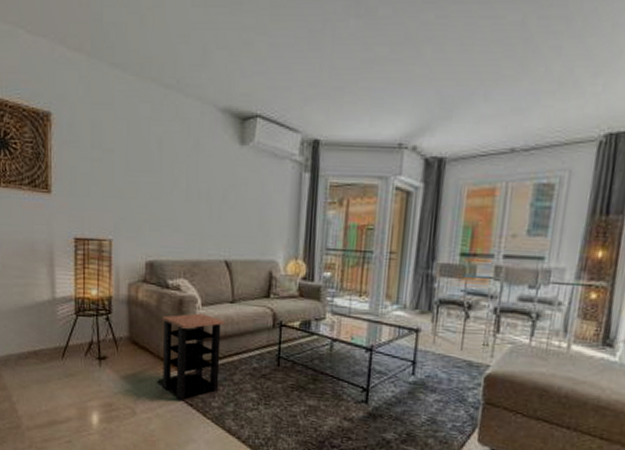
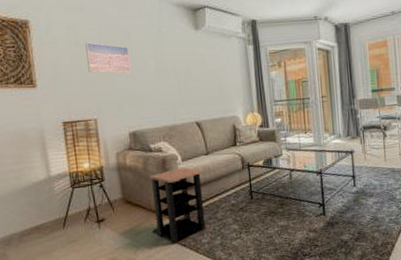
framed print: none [109,146,158,191] -> present [85,42,131,74]

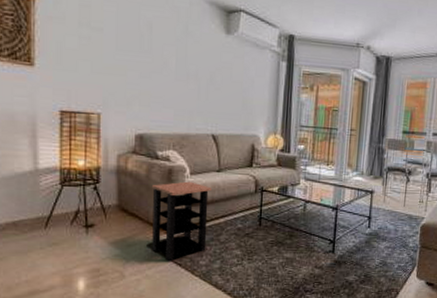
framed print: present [85,42,131,74] -> none [98,26,148,70]

